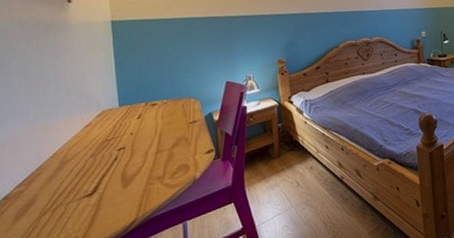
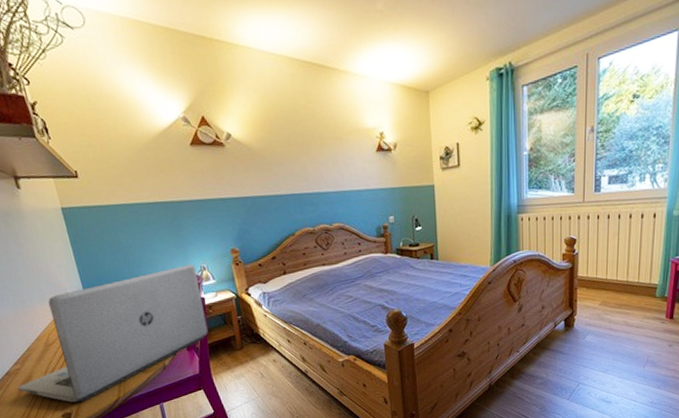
laptop: none [14,74,247,228] -> present [17,264,208,403]

